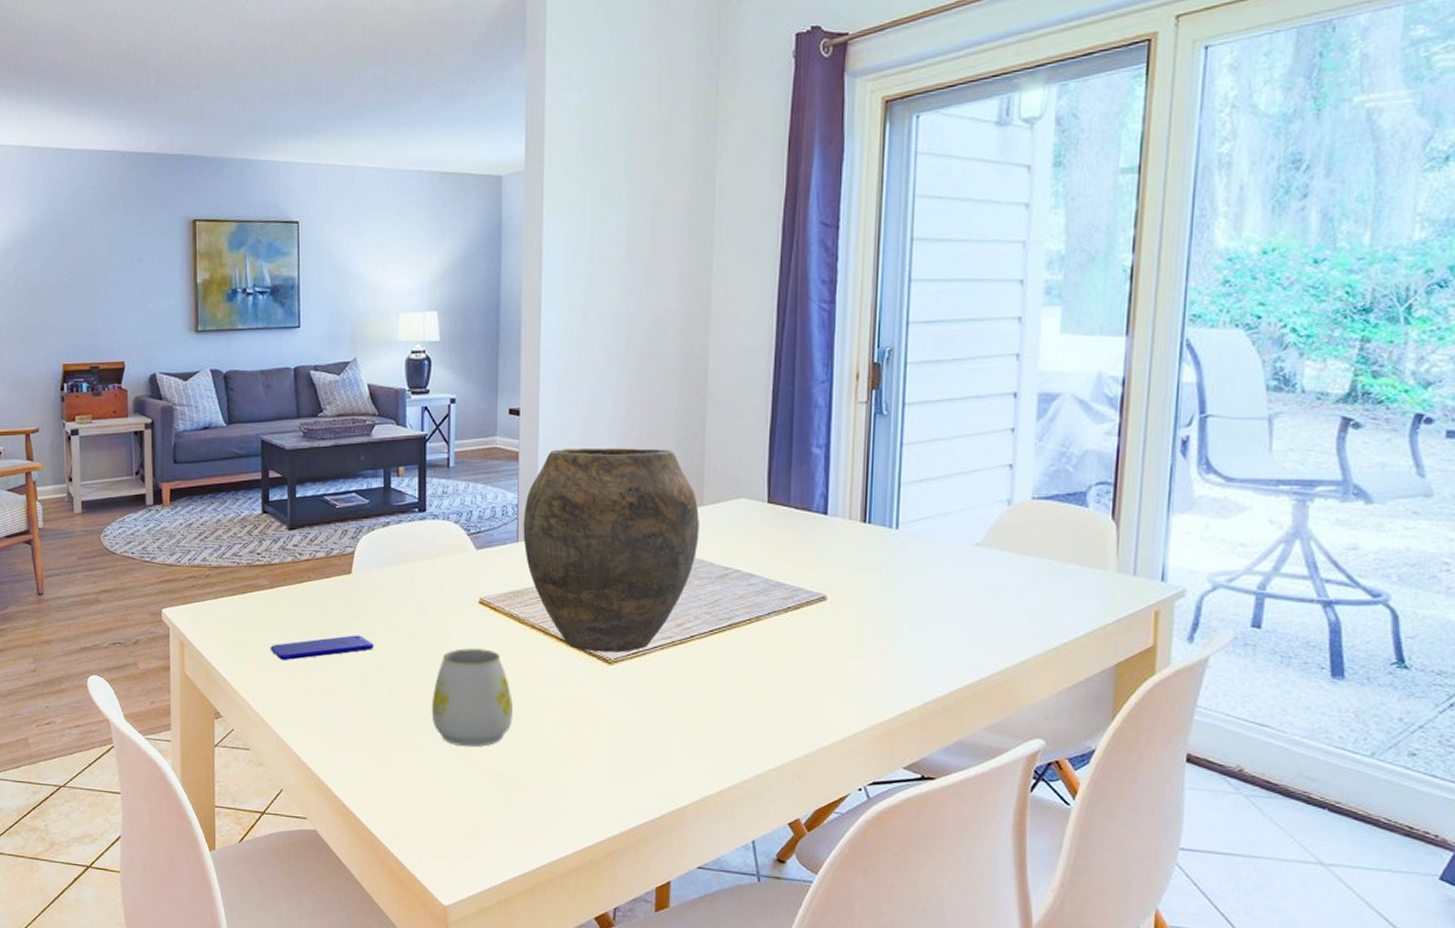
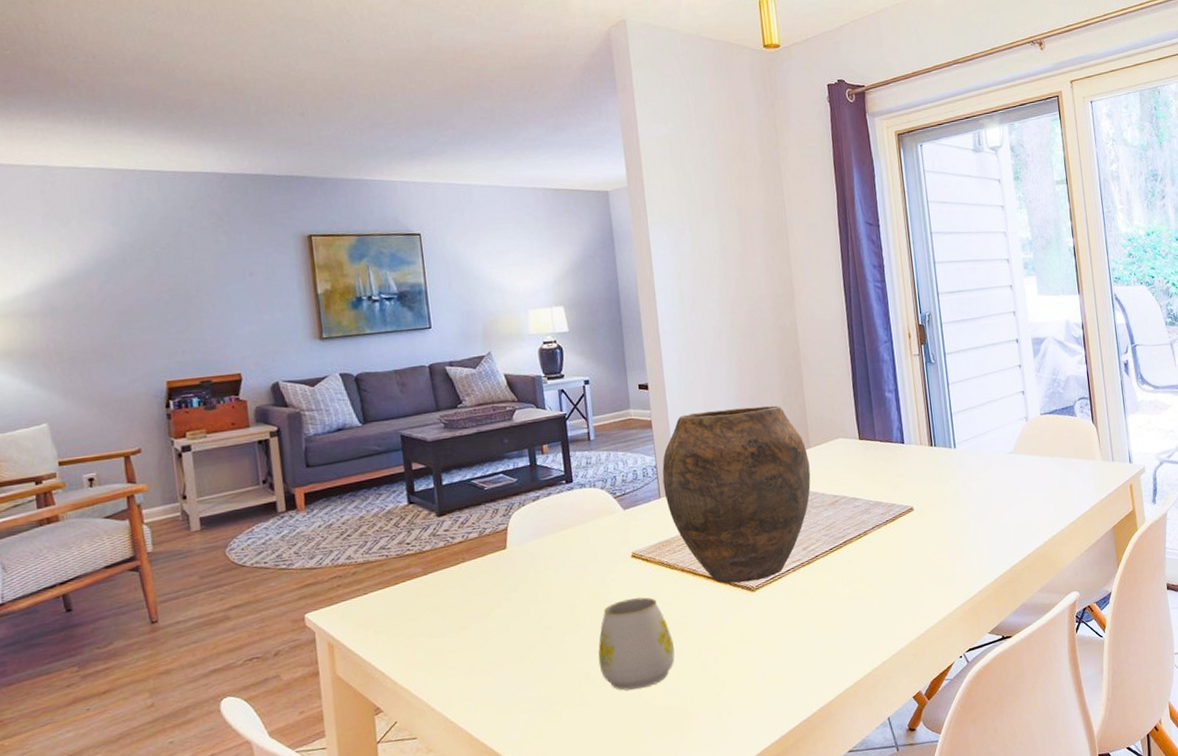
smartphone: present [270,635,374,660] -> none [429,605,537,643]

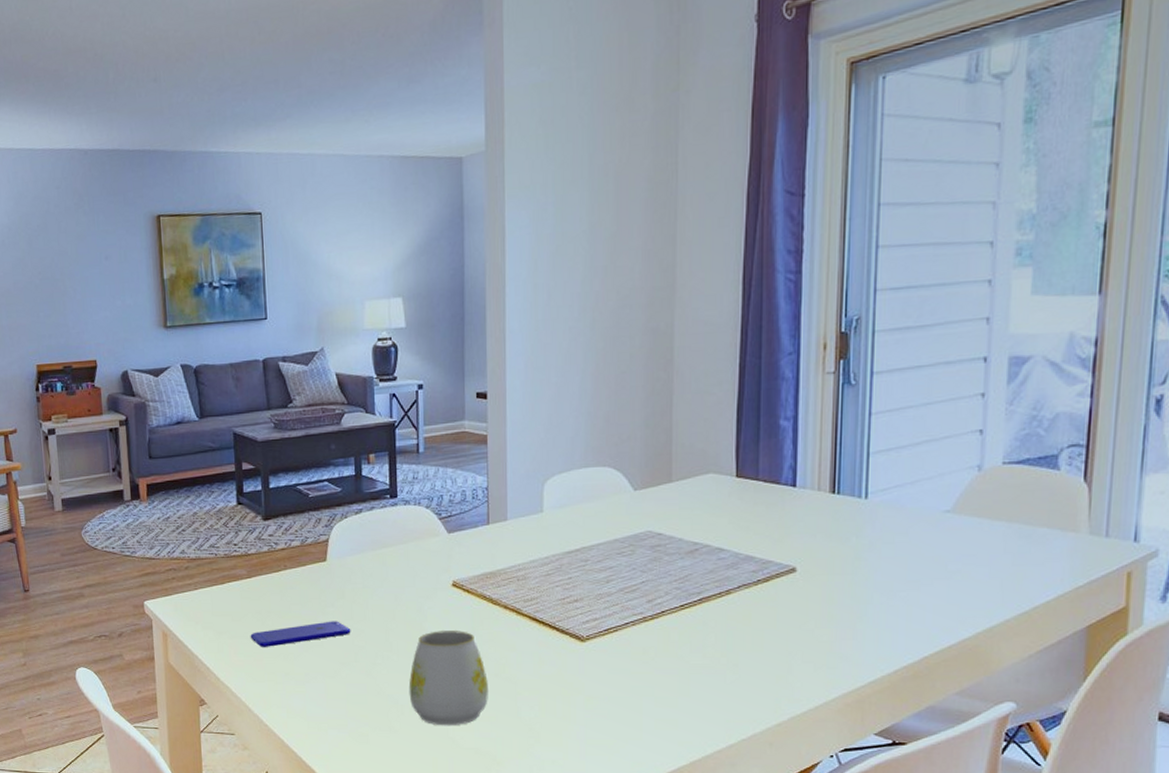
smartphone: none [429,605,537,643] -> present [250,621,351,647]
vase: present [662,405,811,584] -> none [493,427,668,630]

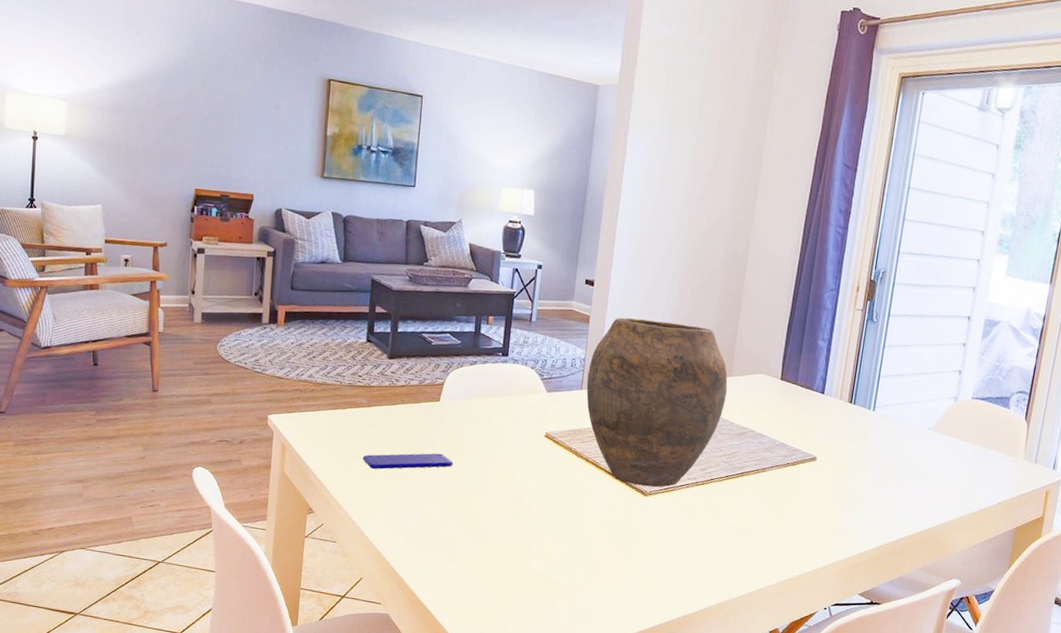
mug: present [408,631,488,726] -> none [496,473,564,555]
vase: none [493,427,668,630] -> present [586,317,728,487]

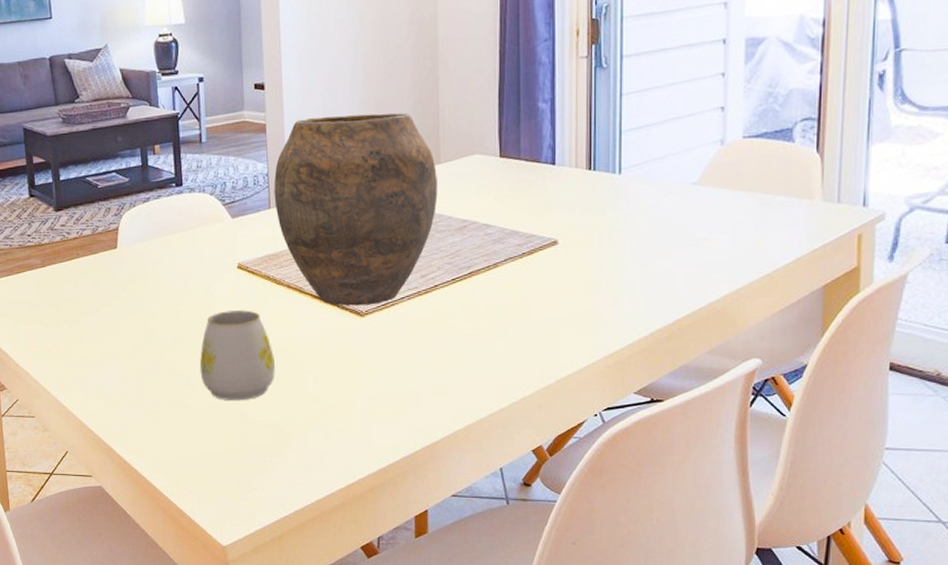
smartphone: present [362,453,453,470] -> none [46,305,143,333]
mug: none [496,473,564,555] -> present [199,310,275,401]

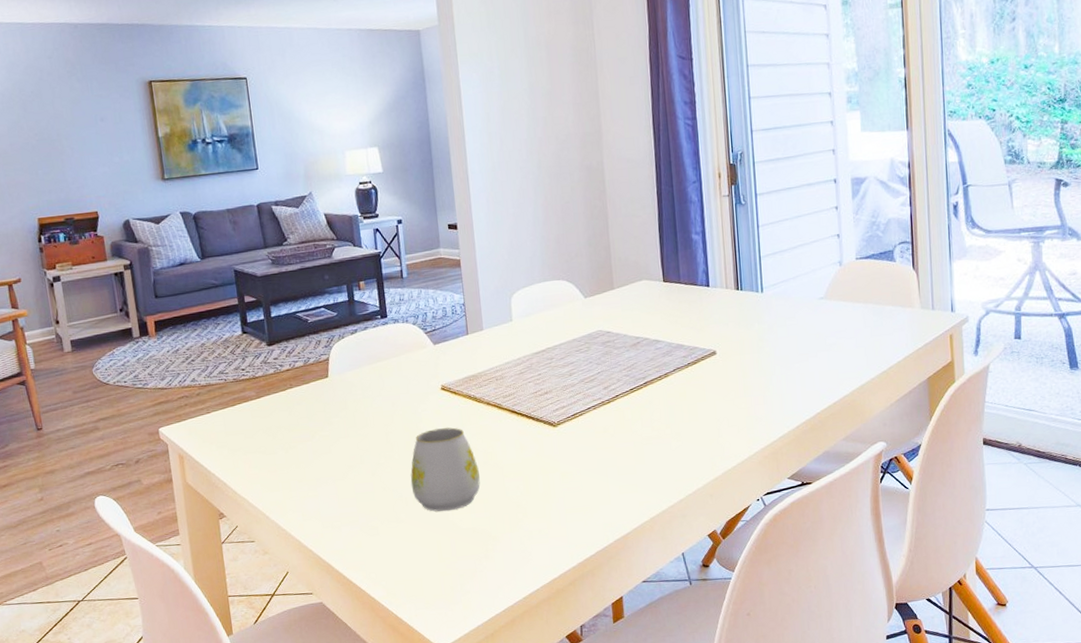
vase: present [273,113,438,306] -> none [470,246,614,418]

